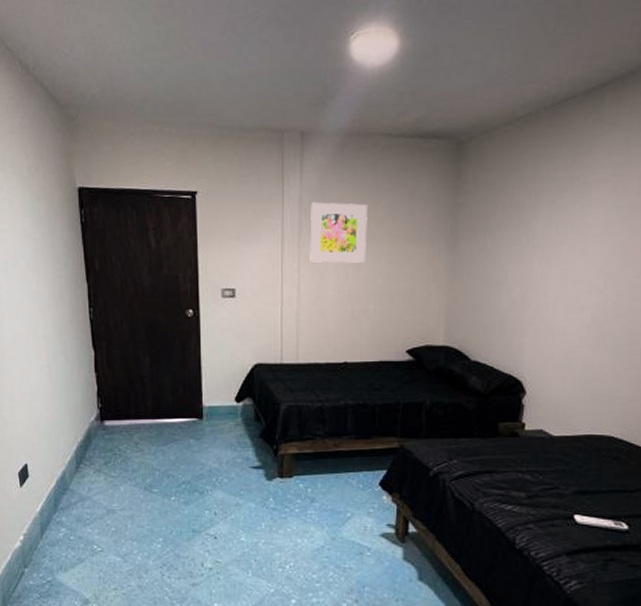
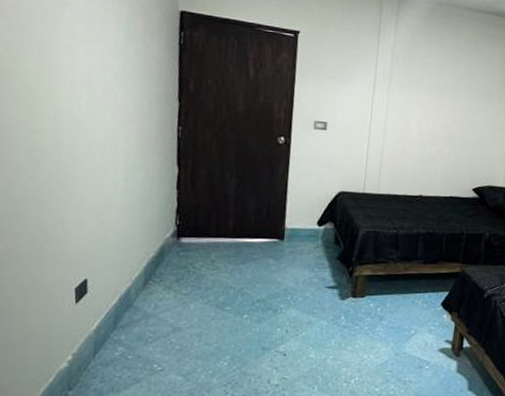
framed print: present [310,202,367,263] -> none [397,55,450,111]

